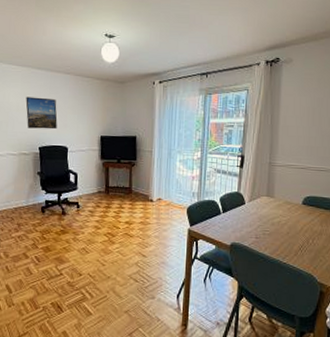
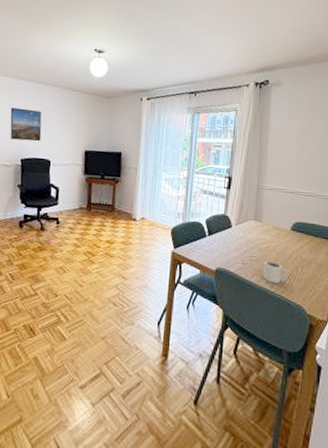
cup: none [275,233,300,255] -> present [262,260,288,284]

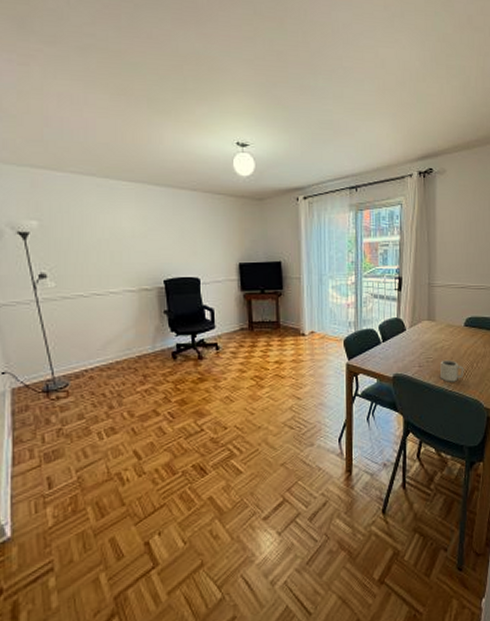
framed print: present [10,107,42,142] -> none [143,219,185,258]

